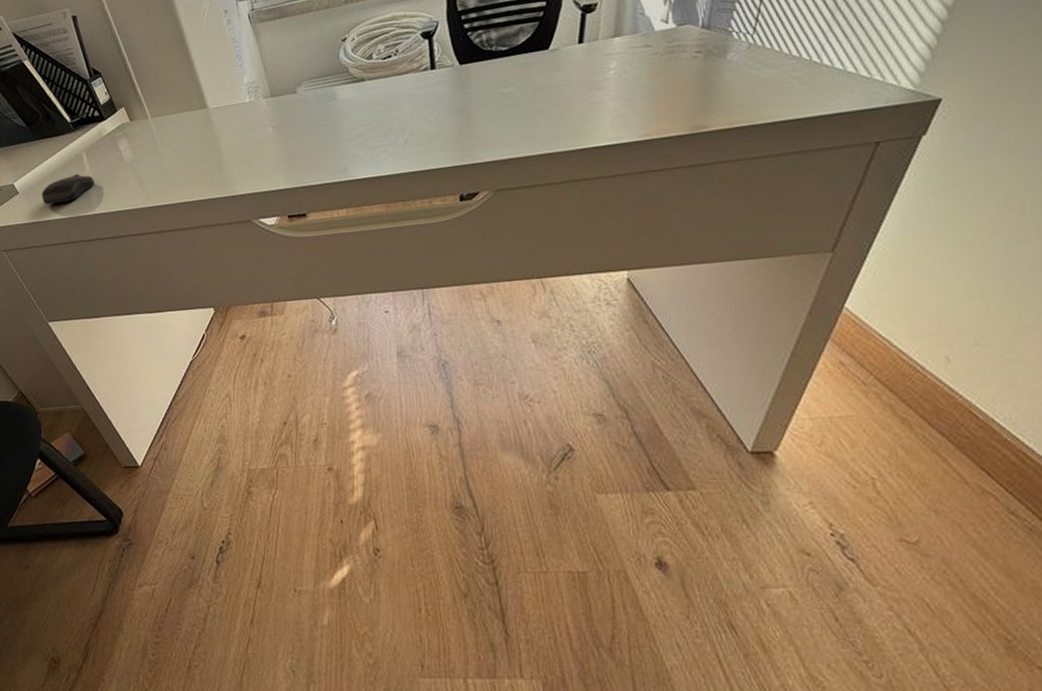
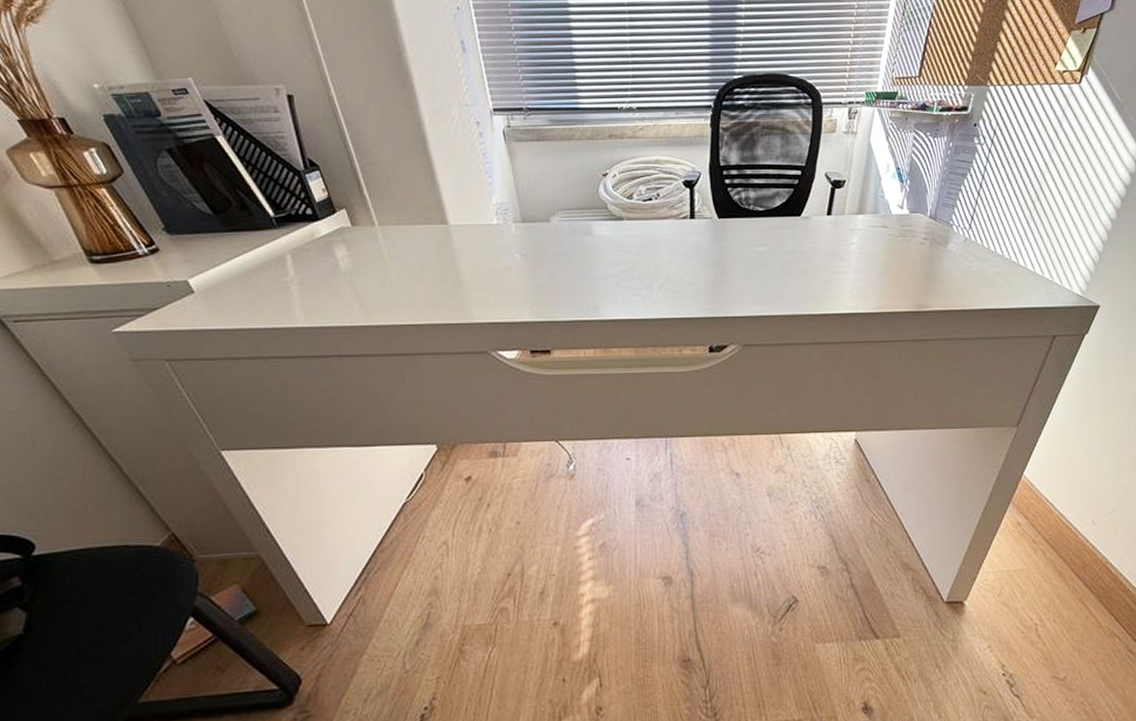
computer mouse: present [41,174,94,205] -> none [225,278,299,310]

